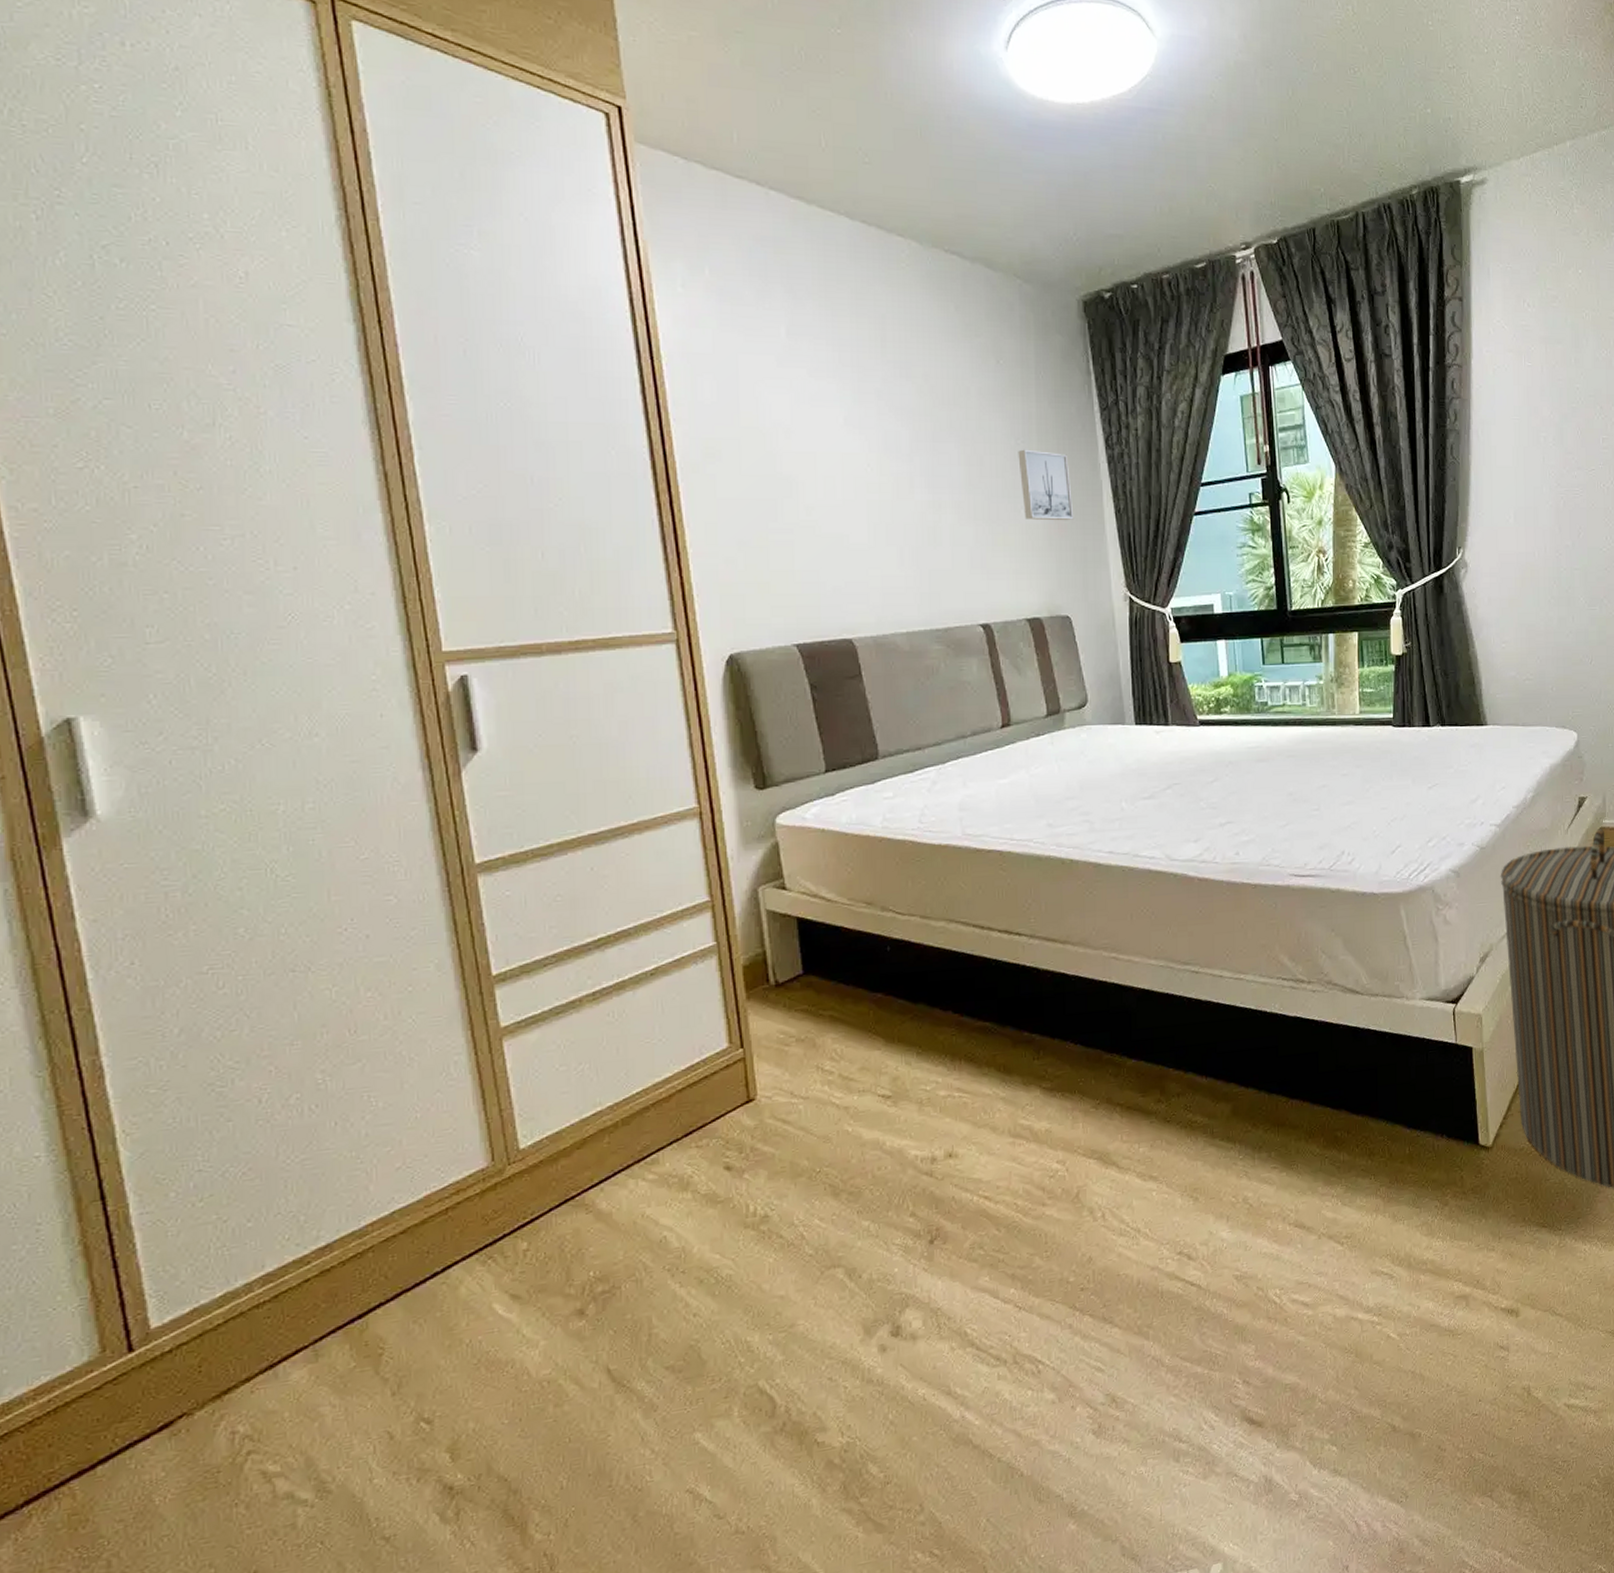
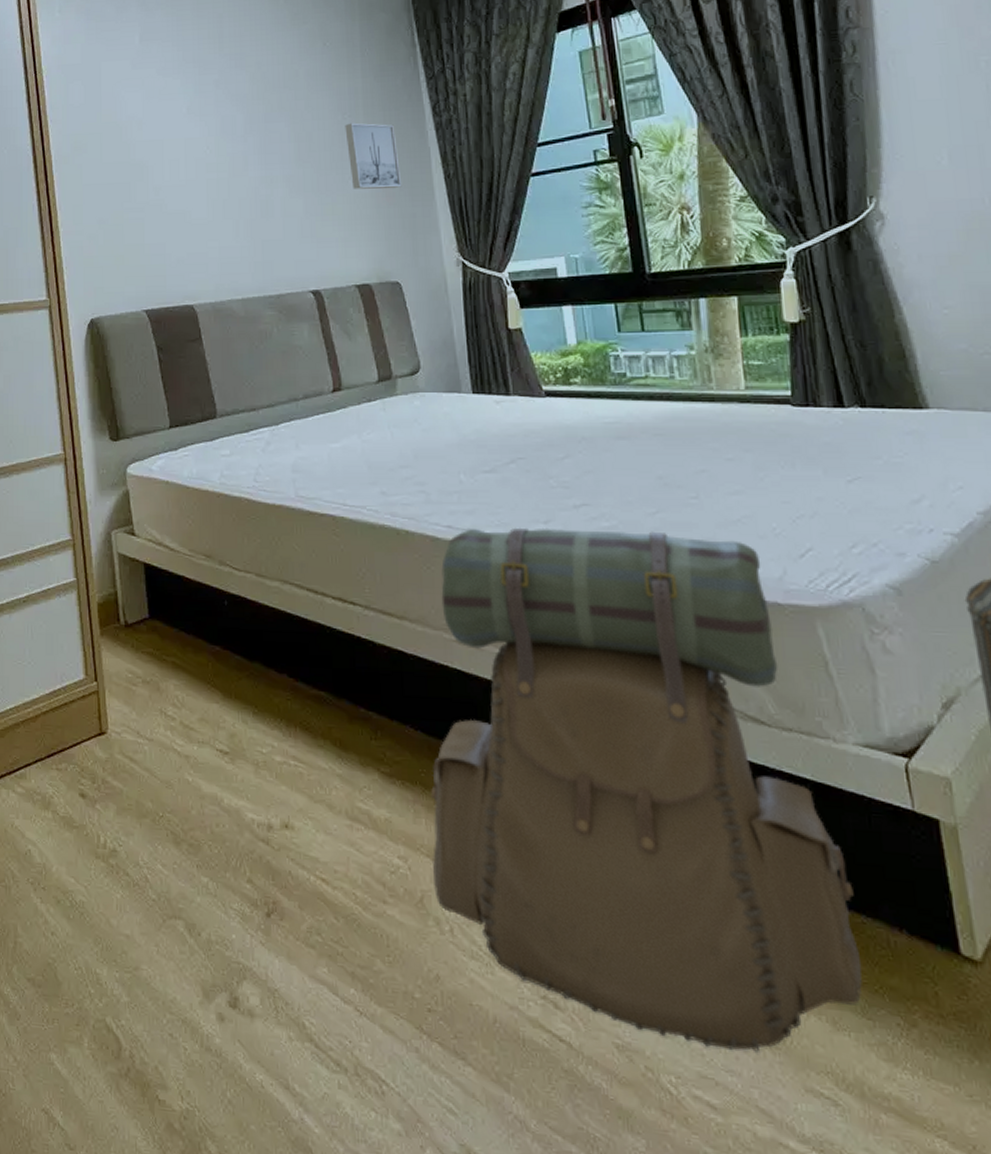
backpack: none [1087,841,1415,1260] -> present [431,527,862,1052]

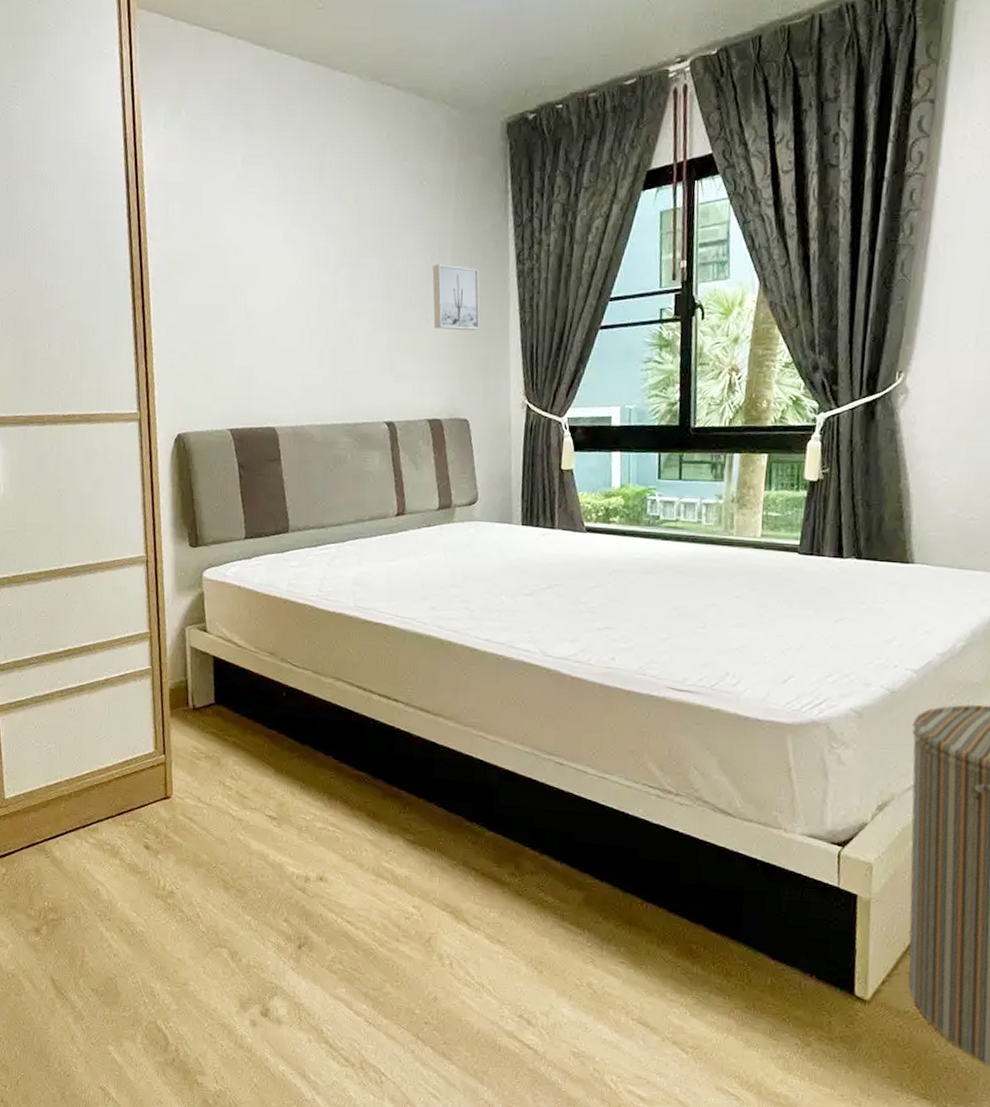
backpack: present [431,527,862,1052] -> none [440,643,780,1061]

